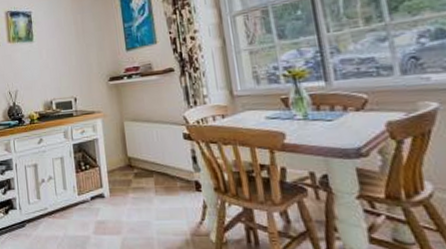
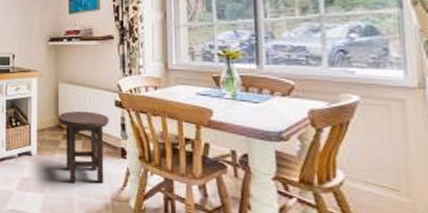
stool: none [126,147,182,222] -> present [58,110,109,183]

